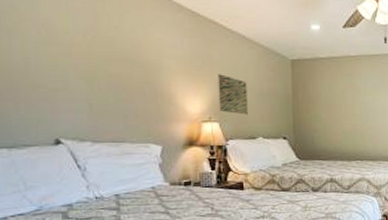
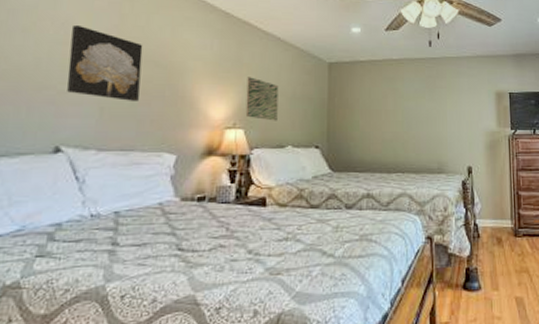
wall art: none [52,25,122,97] -> present [67,24,143,101]

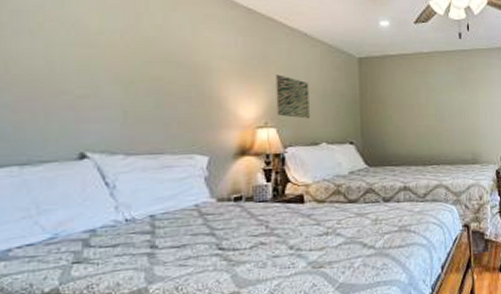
wall art: present [67,24,143,101] -> none [84,25,163,104]

